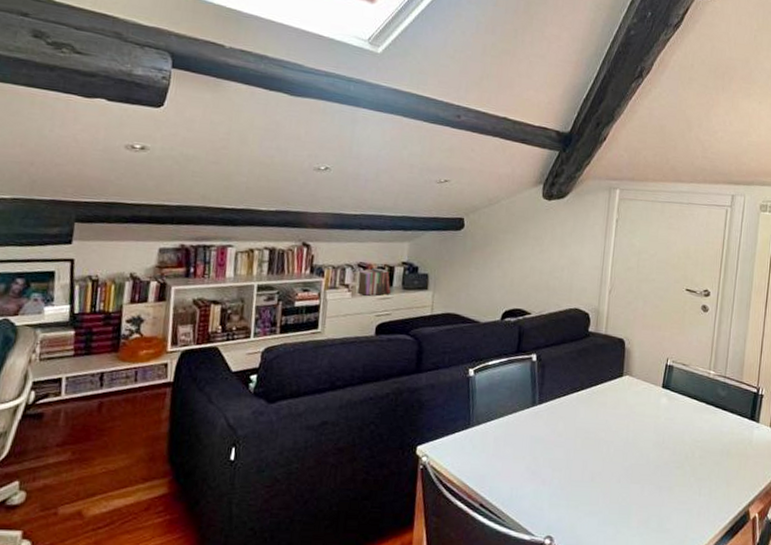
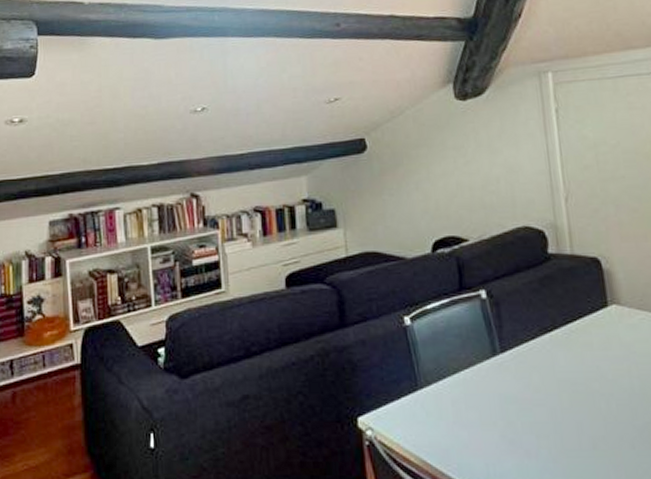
books: present [357,267,391,296] -> none [257,210,295,244]

